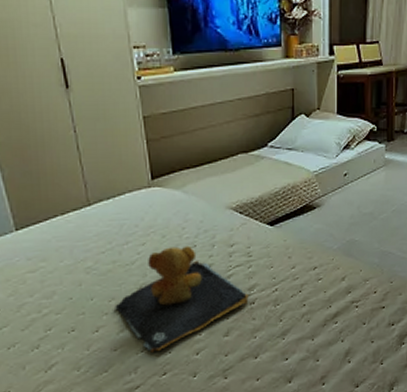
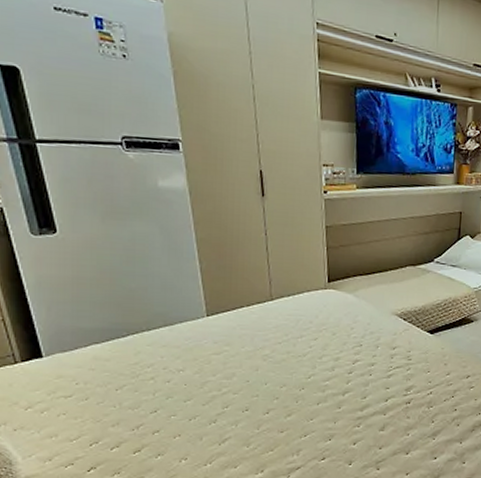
teddy bear: present [115,245,249,353] -> none [285,344,405,438]

